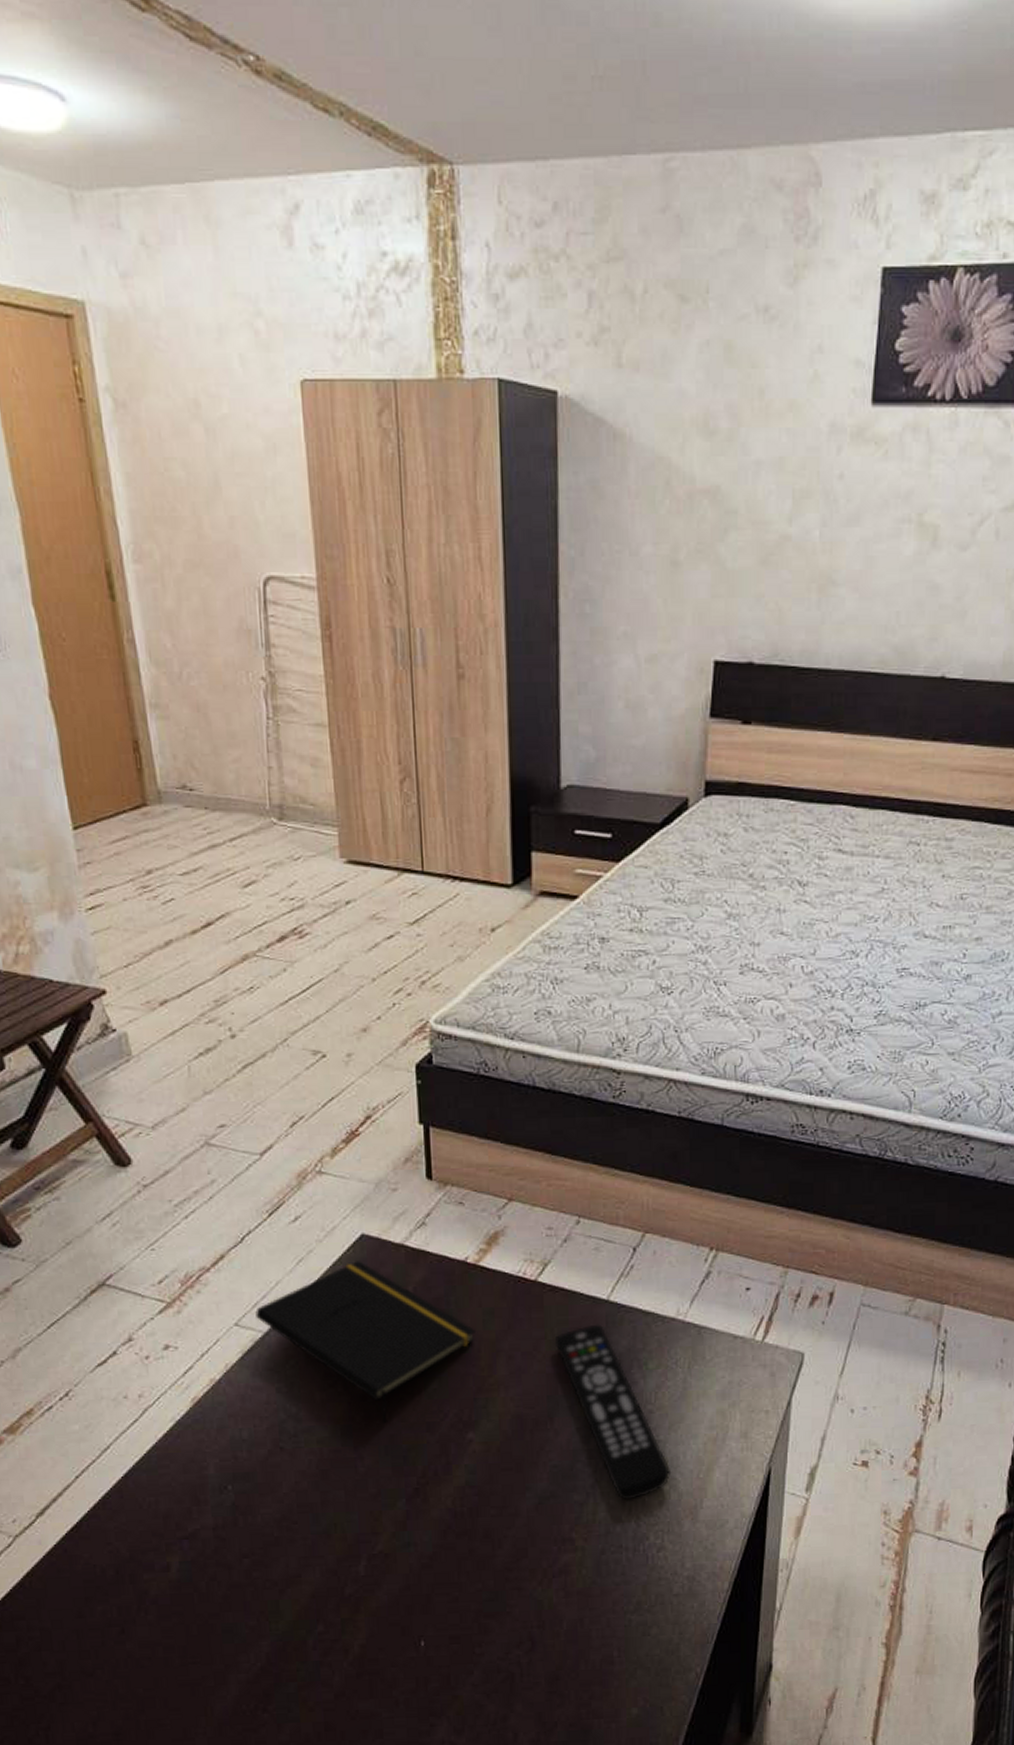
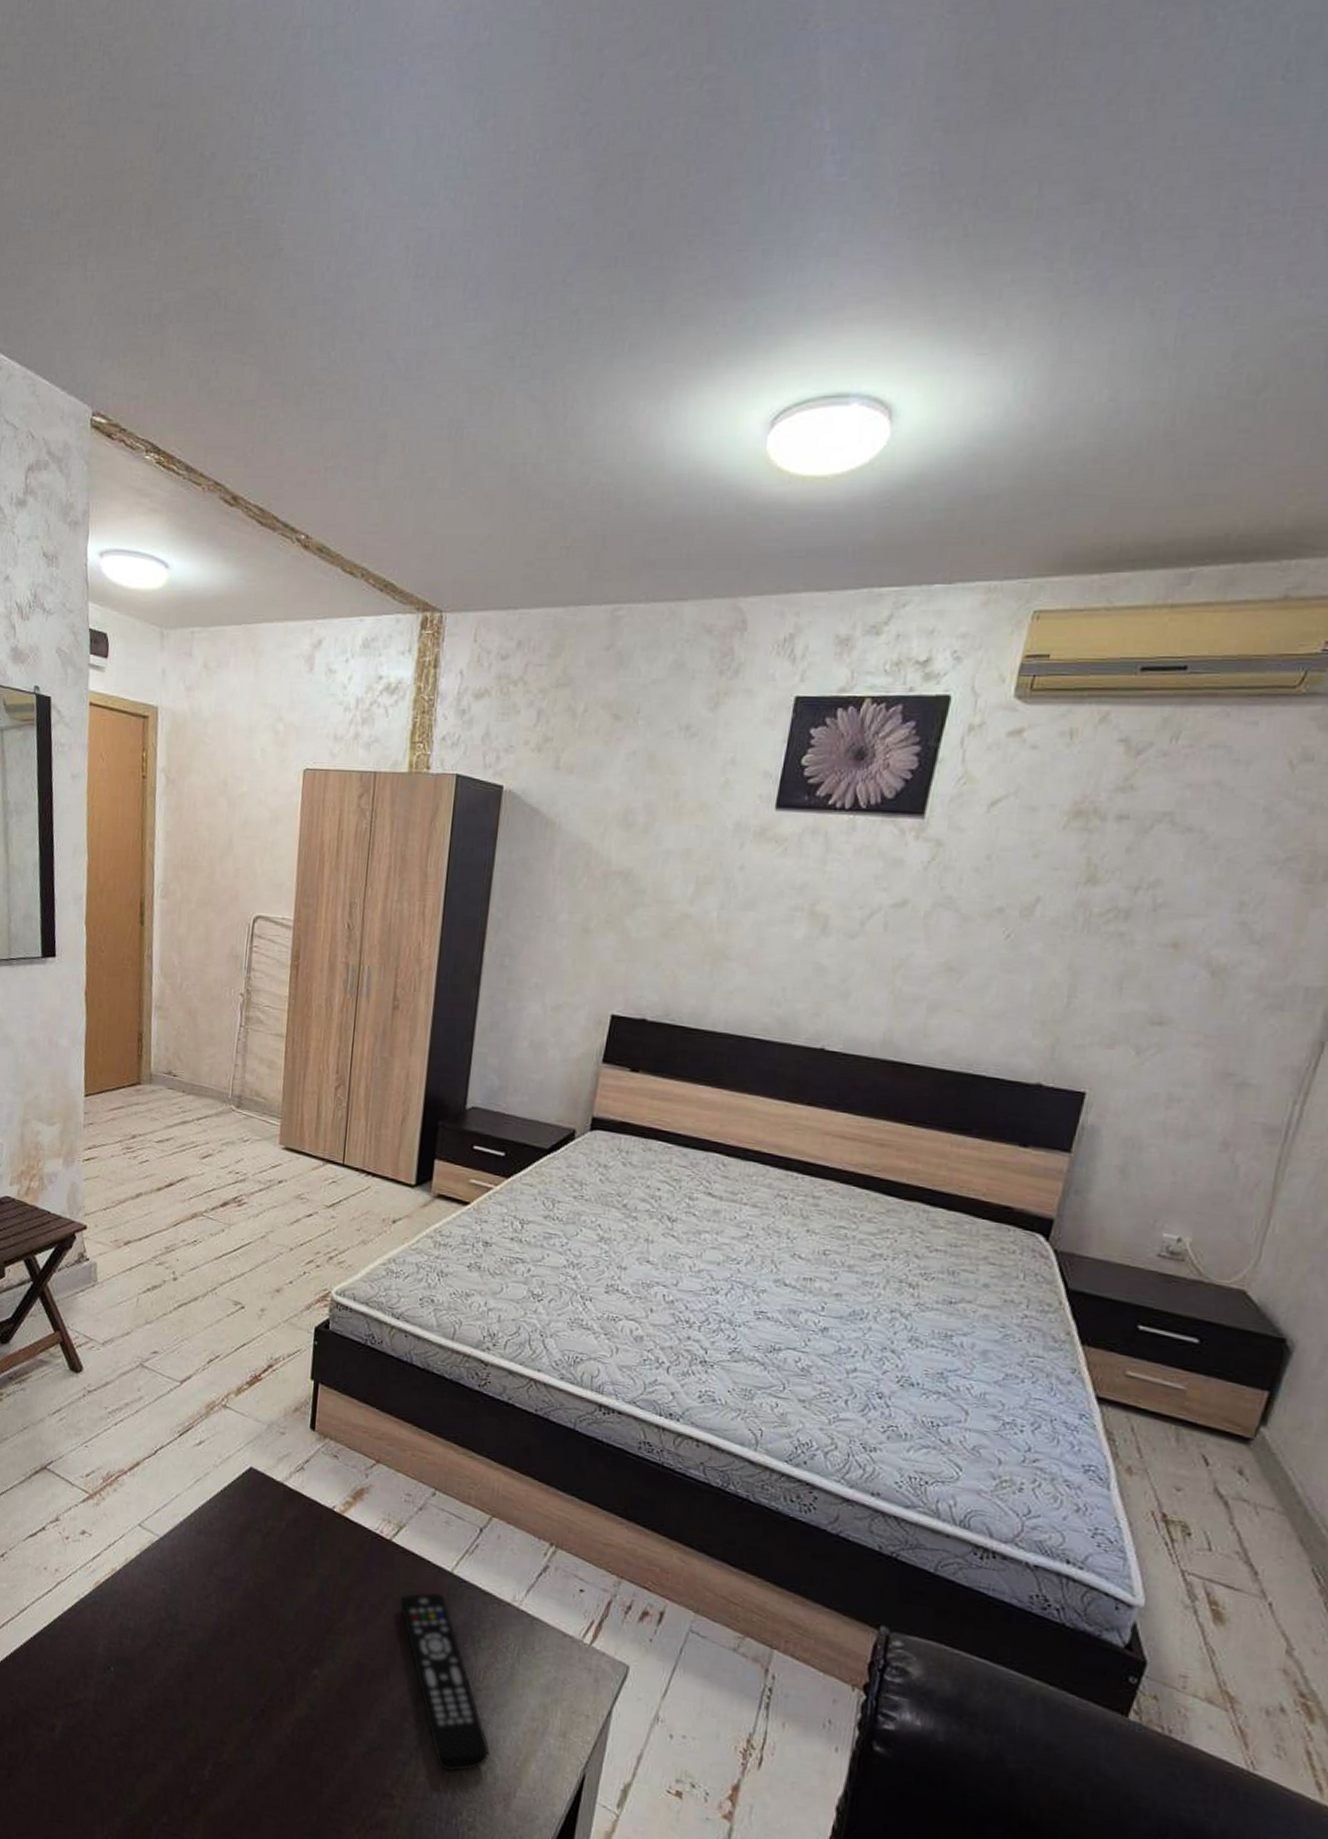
notepad: present [255,1261,476,1423] -> none [156,1490,333,1642]

